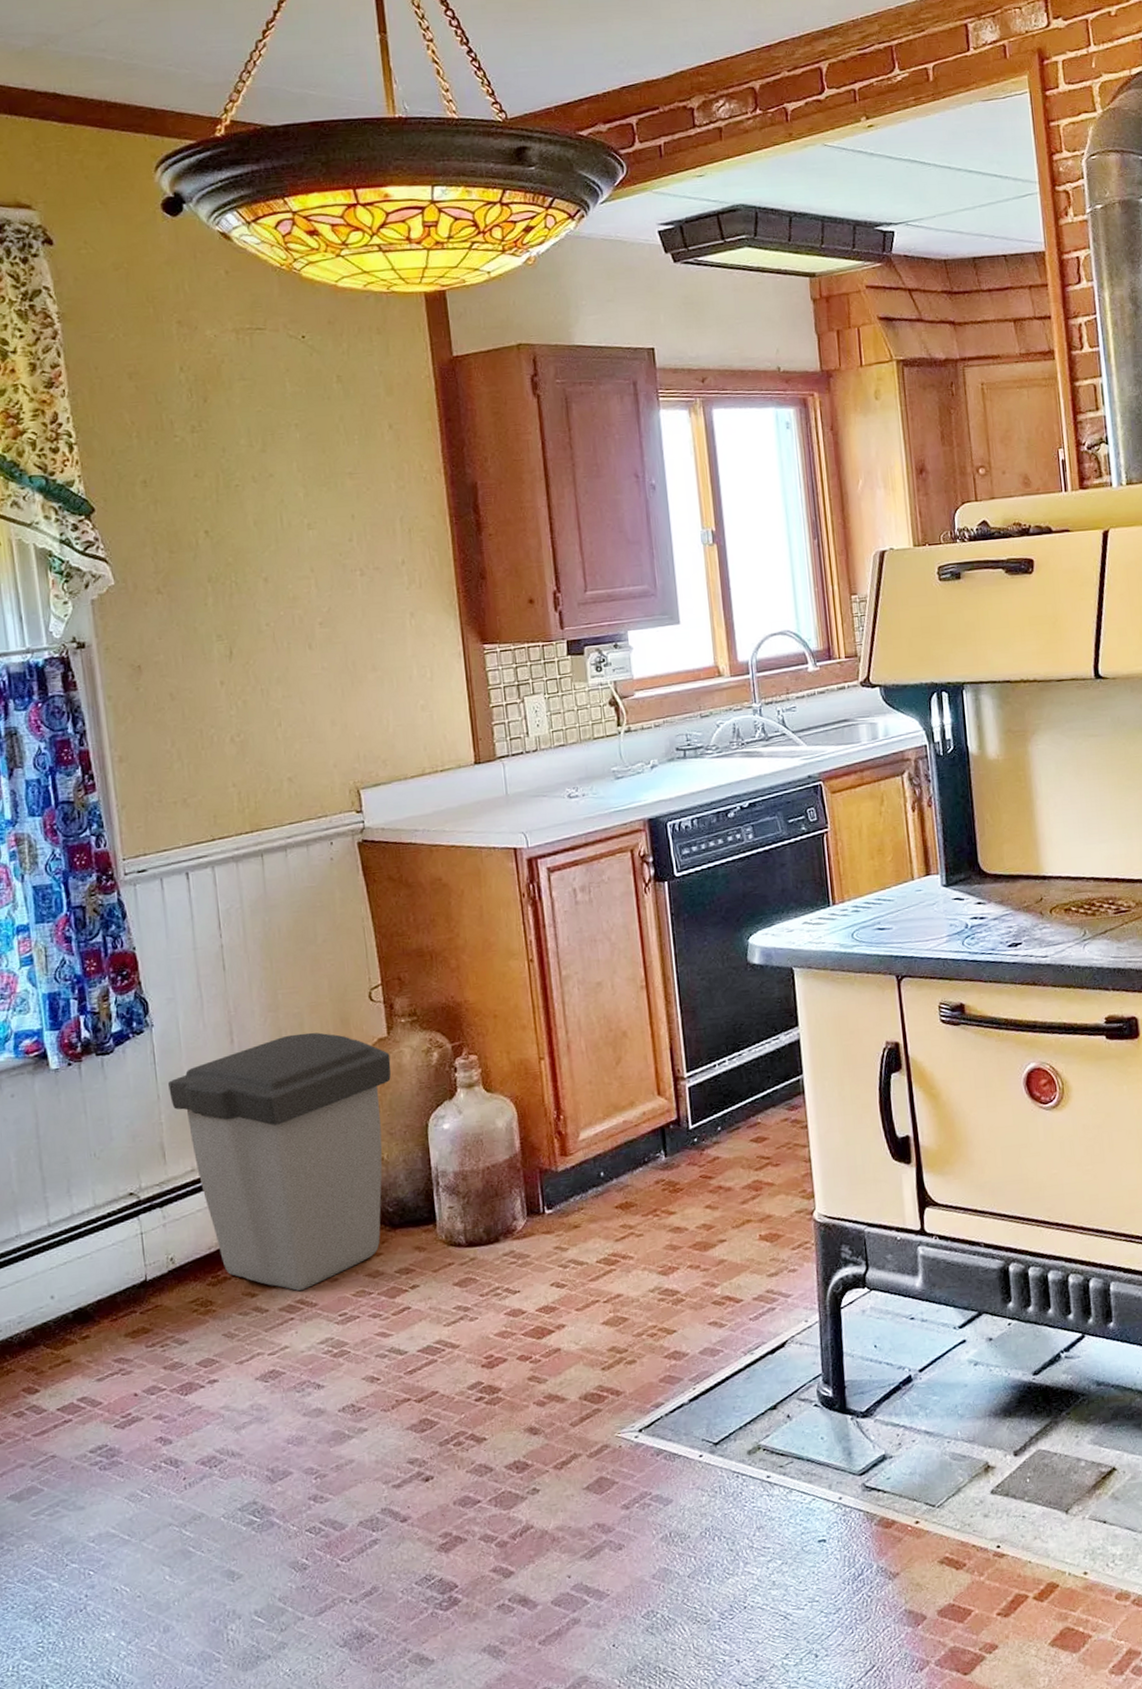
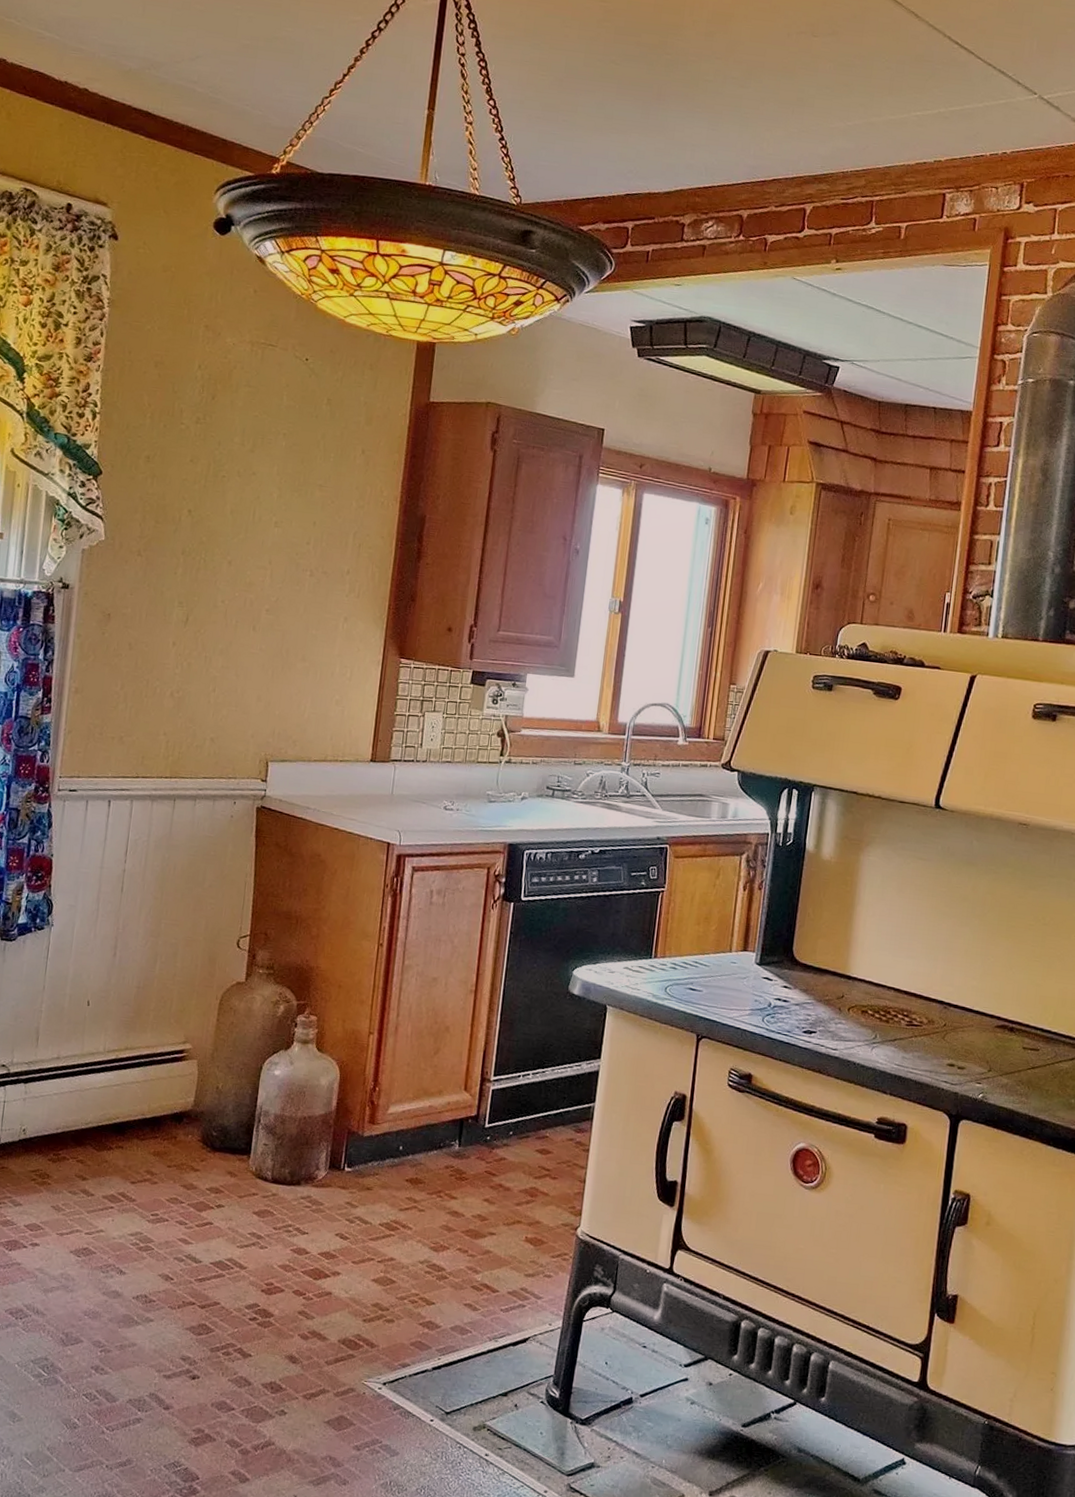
trash can: present [168,1032,392,1291] -> none [53,960,244,1186]

